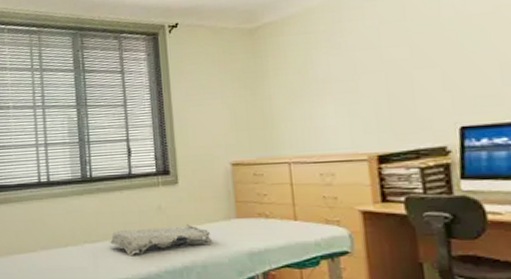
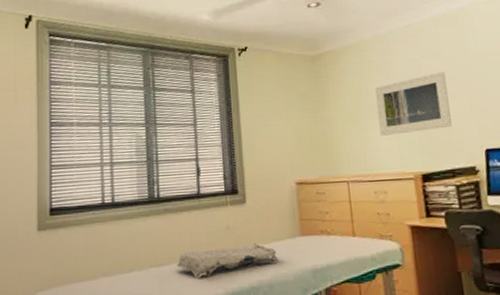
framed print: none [323,38,417,113] -> present [375,71,452,136]

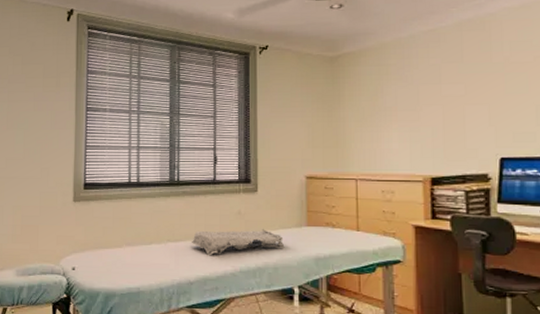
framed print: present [375,71,452,136] -> none [392,78,467,138]

